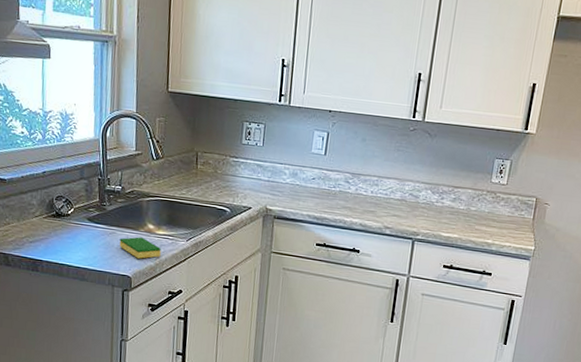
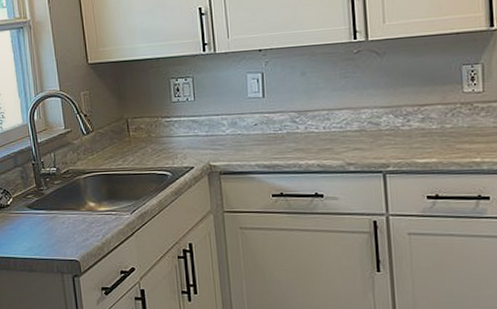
dish sponge: present [119,237,161,259] -> none [62,217,106,240]

